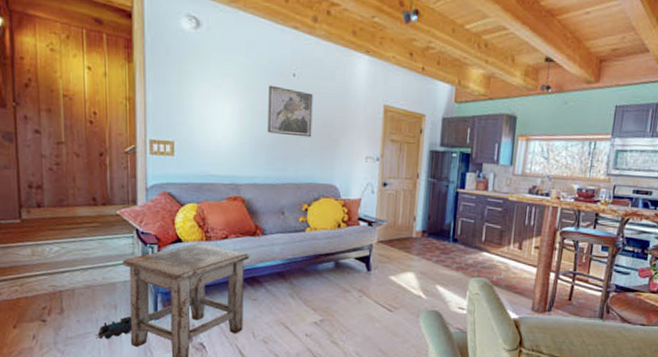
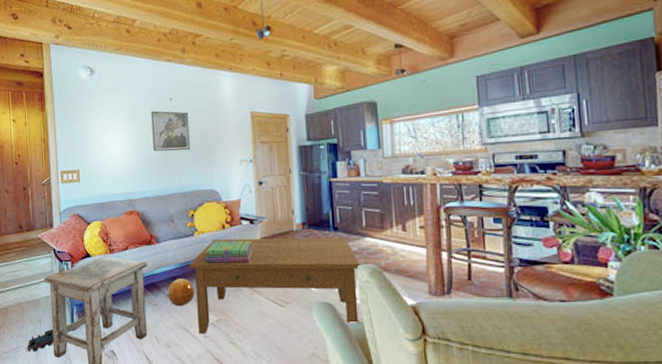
ball: none [269,275,301,304] -> present [167,279,195,307]
coffee table: none [296,238,473,333] -> present [189,237,361,334]
stack of books: none [315,239,368,265] -> present [205,240,253,263]

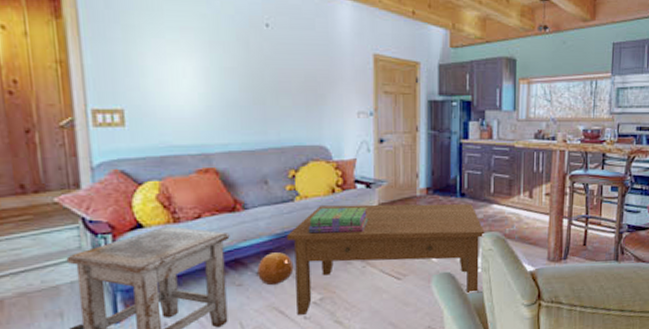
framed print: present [151,110,191,152] -> none [238,38,293,95]

